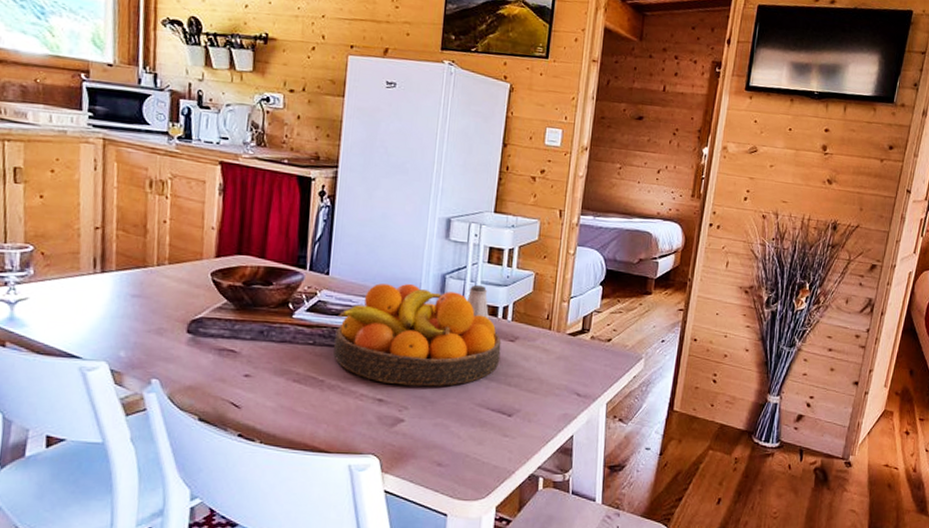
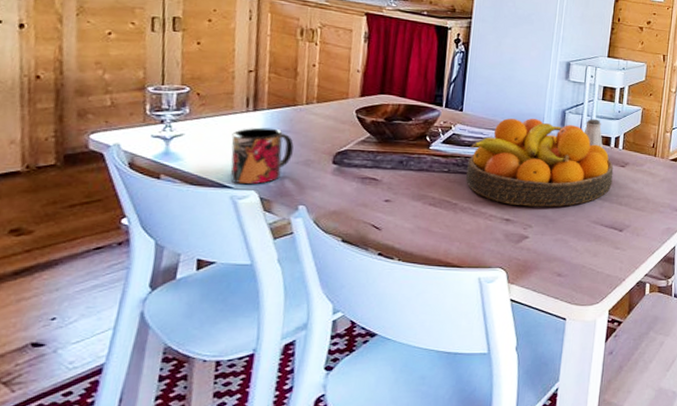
mug: none [78,291,145,355] -> present [230,127,294,185]

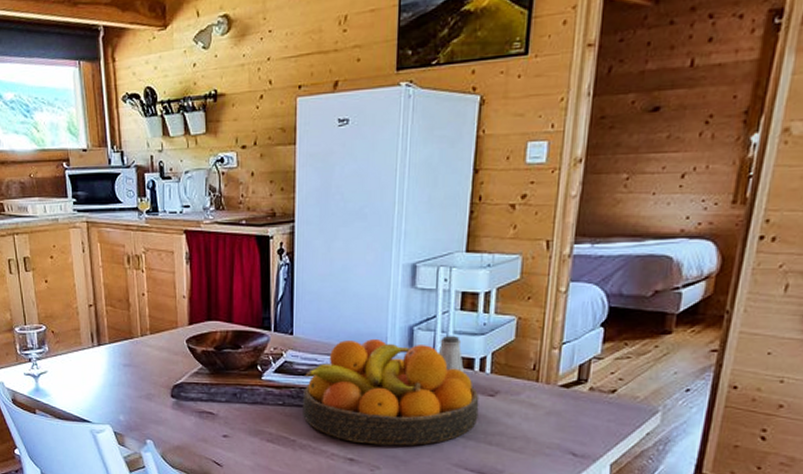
mug: present [230,127,294,185] -> none [84,362,135,419]

